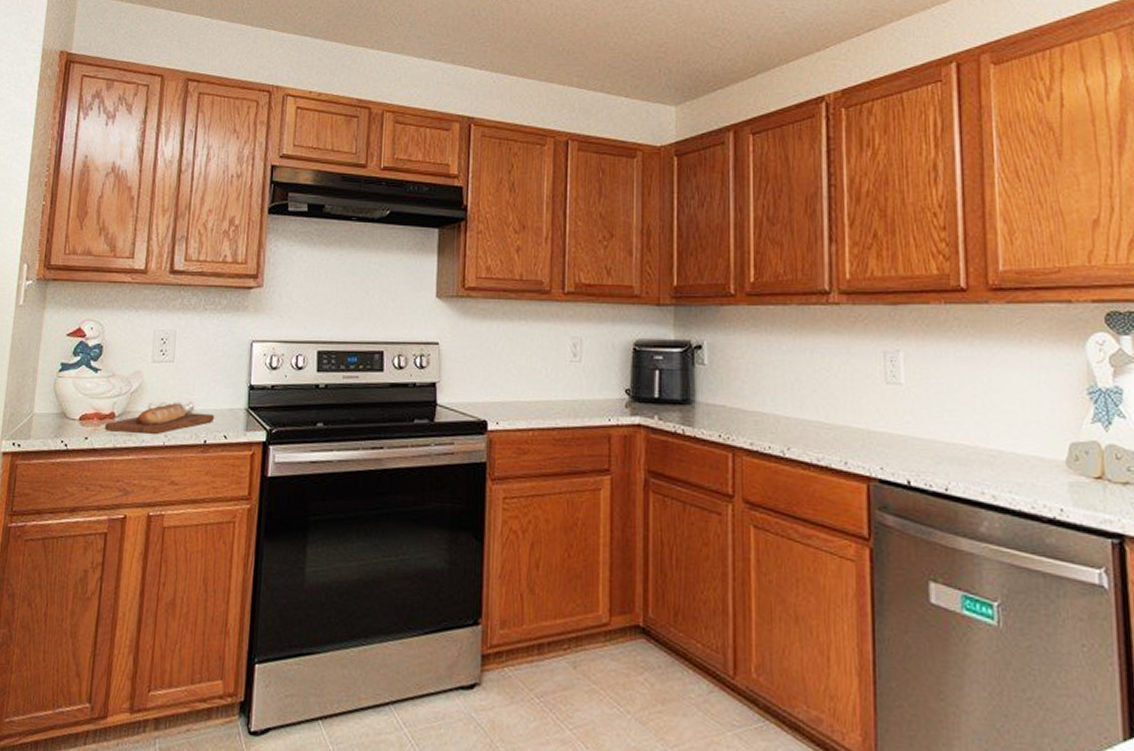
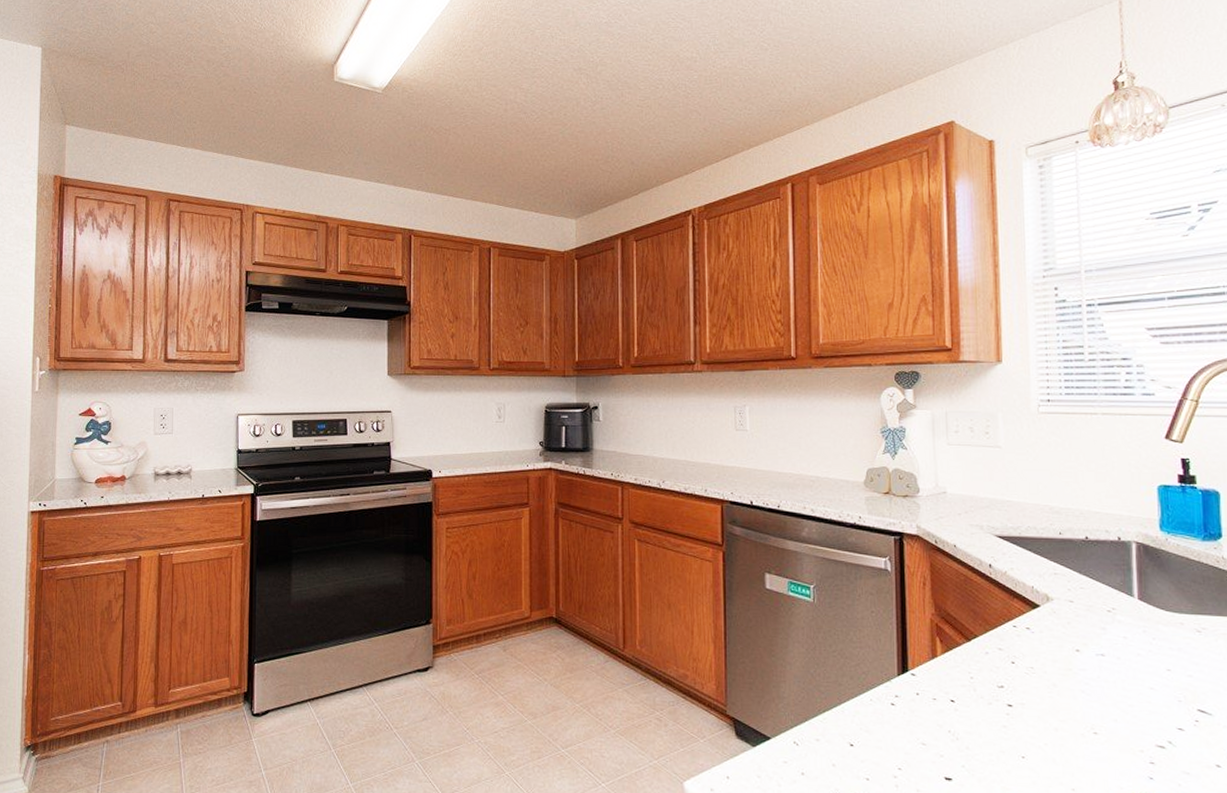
bread loaf: present [105,402,215,435] -> none [118,466,210,492]

